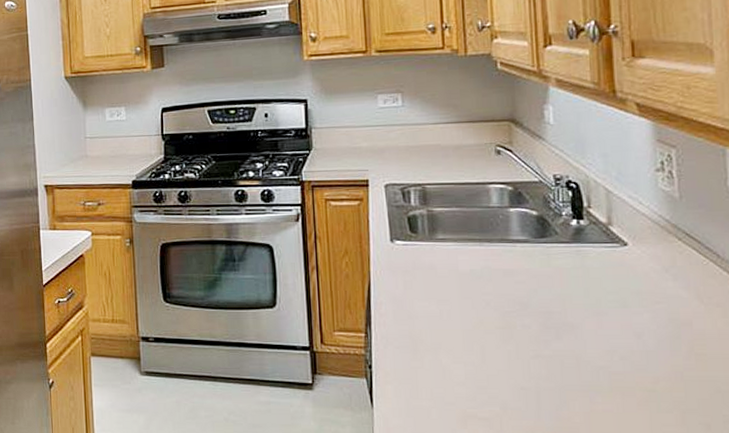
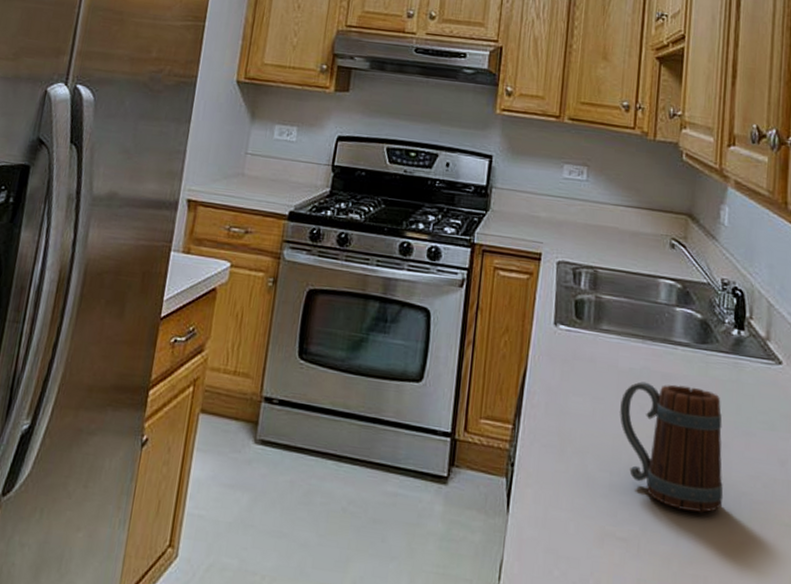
mug: none [466,278,581,388] -> present [620,381,724,513]

